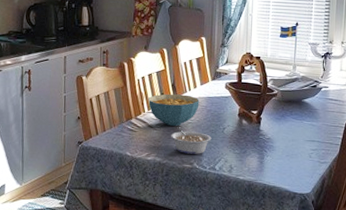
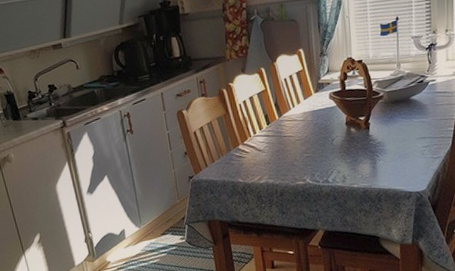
cereal bowl: present [148,94,199,126] -> none [253,112,305,146]
legume: present [171,126,212,154] -> none [280,145,322,172]

